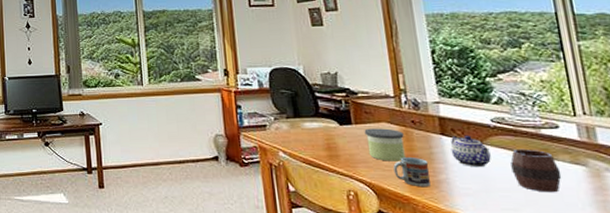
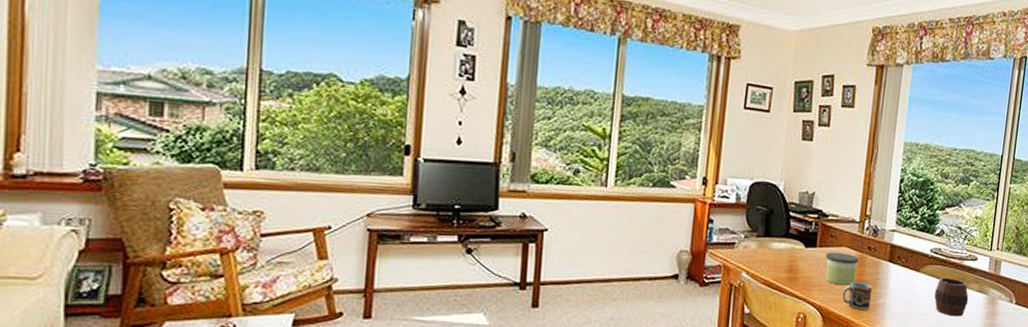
teapot: present [450,135,491,168] -> none [893,263,923,294]

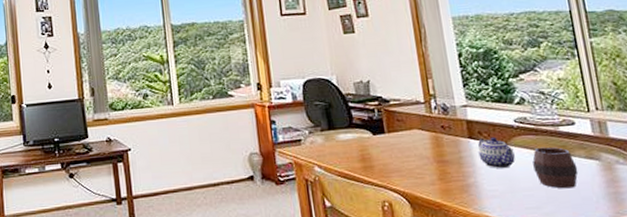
candle: present [824,252,859,286] -> none [396,135,437,169]
cup: present [842,282,873,311] -> none [425,163,460,193]
teapot: none [893,263,923,294] -> present [478,137,515,169]

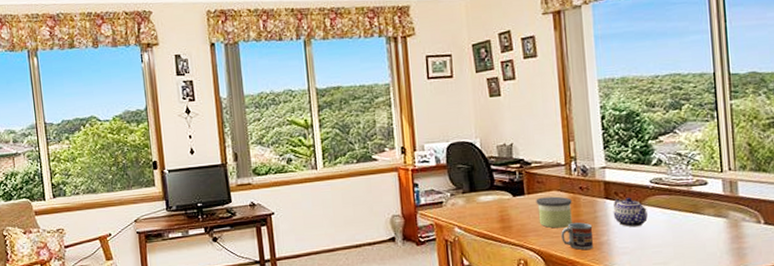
candle: none [396,135,437,169] -> present [536,196,572,229]
cup: none [425,163,460,193] -> present [561,222,593,250]
cup: present [532,147,579,189] -> none [664,206,706,245]

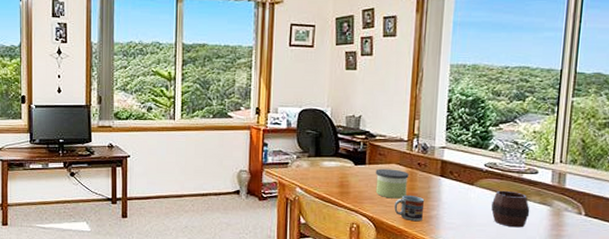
teapot: present [613,197,648,228] -> none [445,177,478,206]
cup: none [664,206,706,245] -> present [491,190,530,228]

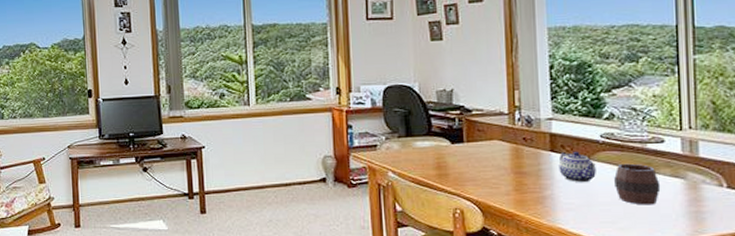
candle: present [375,169,409,199] -> none [475,146,514,179]
cup: present [394,195,425,222] -> none [501,174,536,204]
teapot: none [445,177,478,206] -> present [558,151,596,183]

